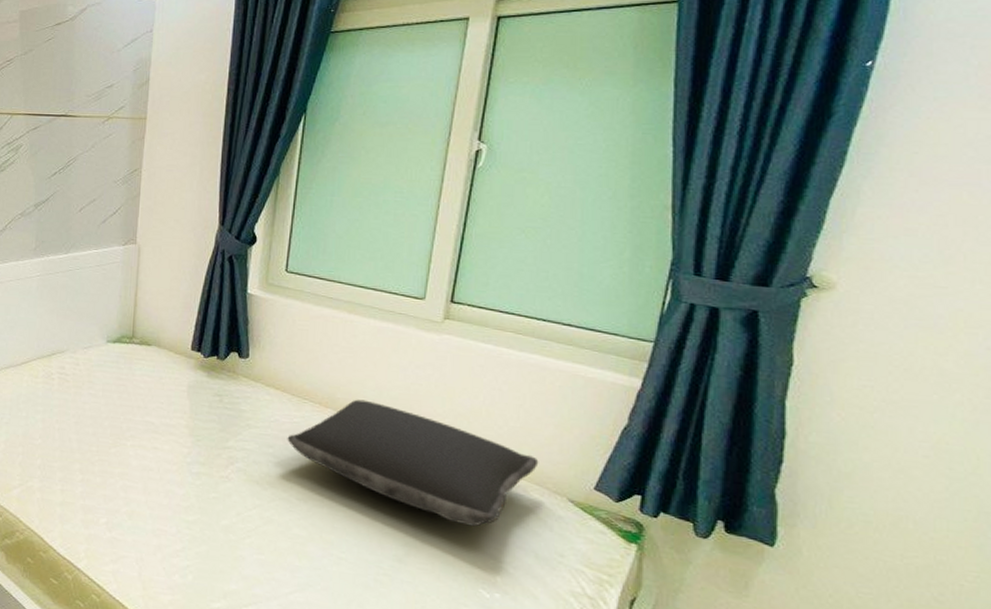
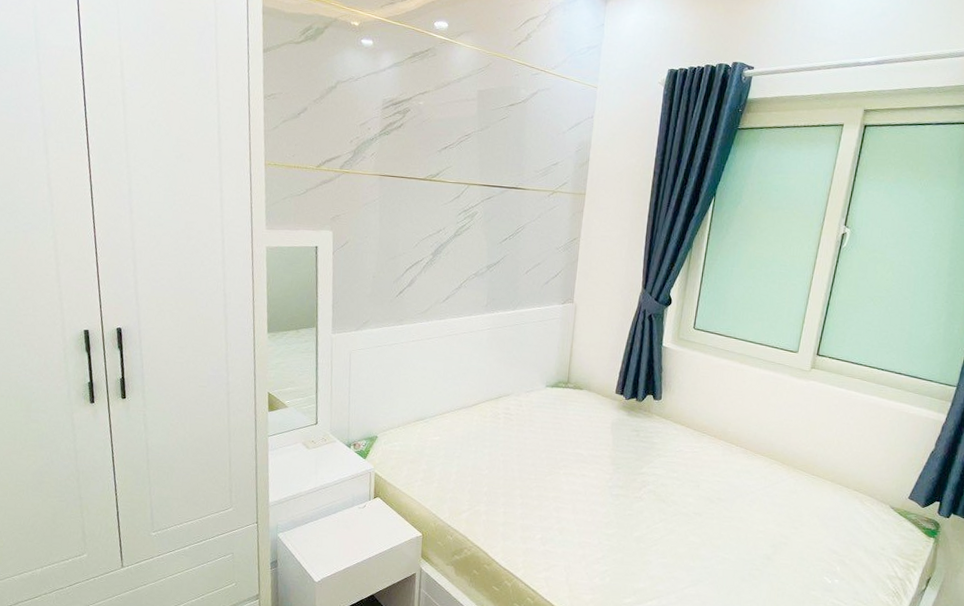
pillow: present [287,399,539,527] -> none [688,432,872,530]

